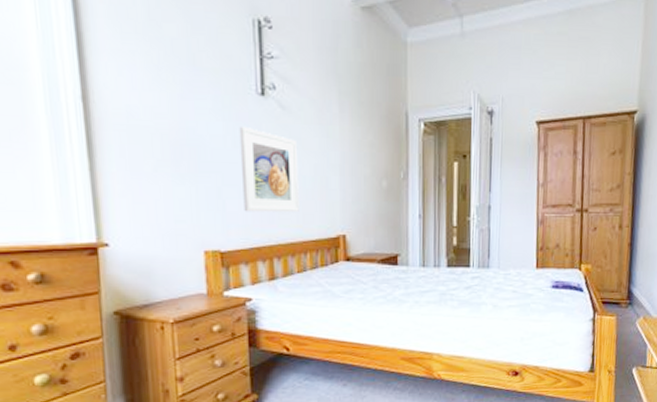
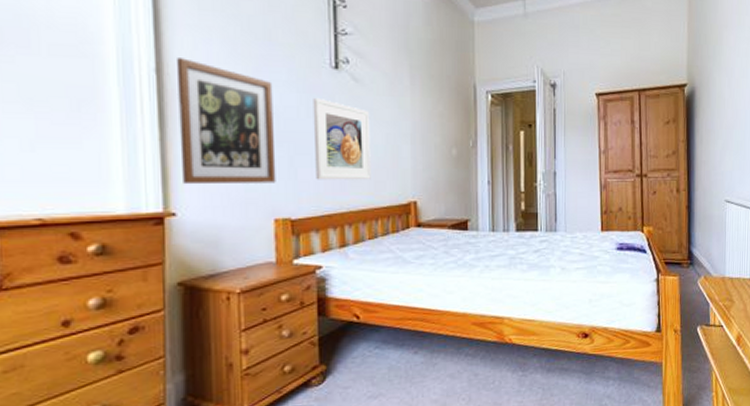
wall art: none [102,84,205,216] -> present [177,58,276,185]

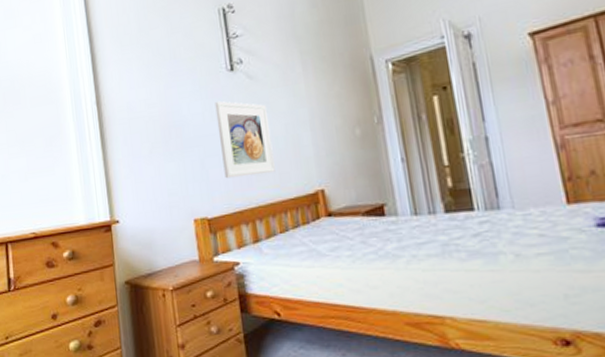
wall art: present [177,58,276,185] -> none [110,89,192,195]

